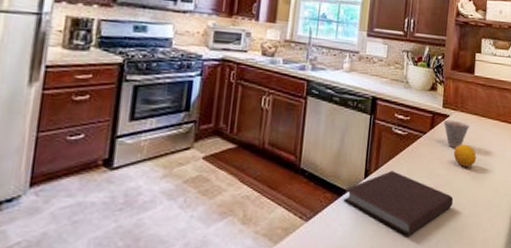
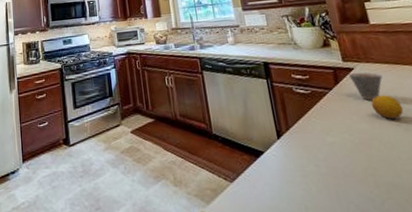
notebook: present [343,171,454,236] -> none [260,129,390,195]

